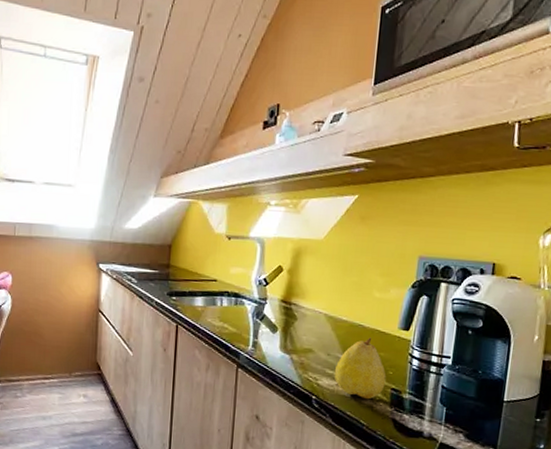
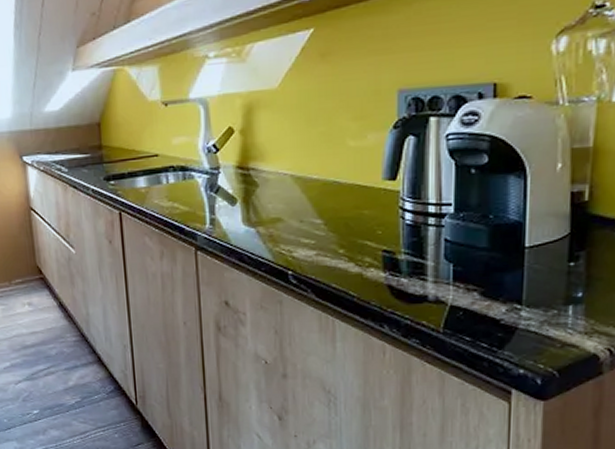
fruit: present [334,337,387,400] -> none [310,194,375,267]

